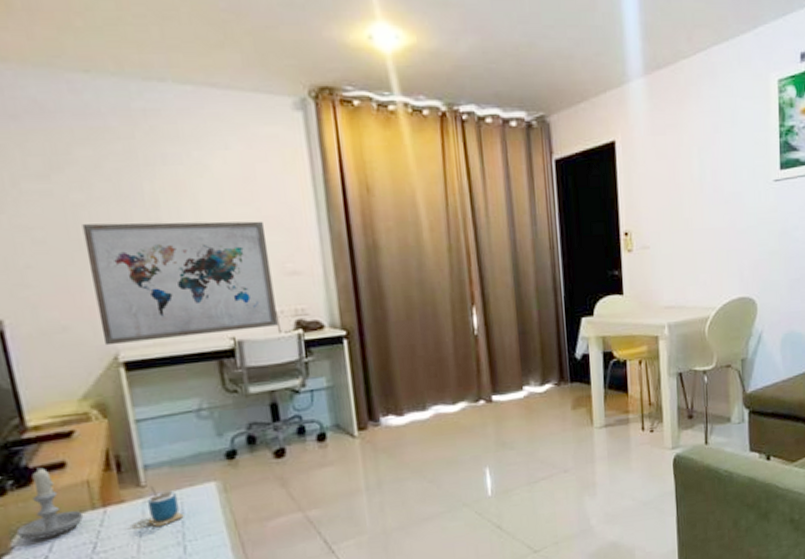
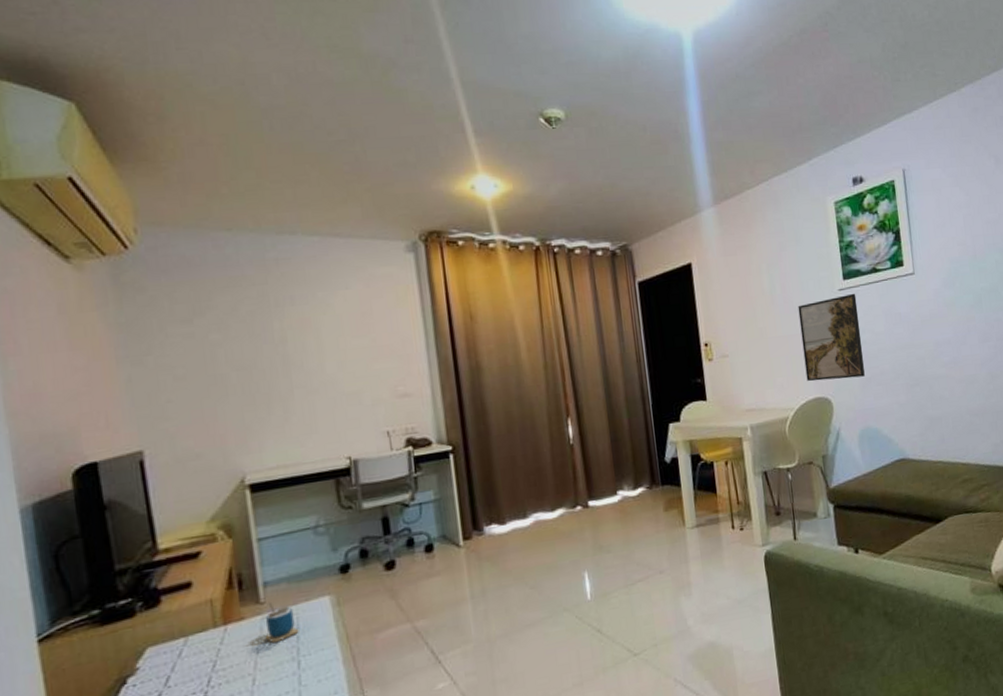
candle: present [16,467,84,541] -> none [142,588,206,661]
wall art: present [82,221,278,346] -> none [218,350,390,470]
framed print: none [728,185,795,280] -> present [798,293,865,382]

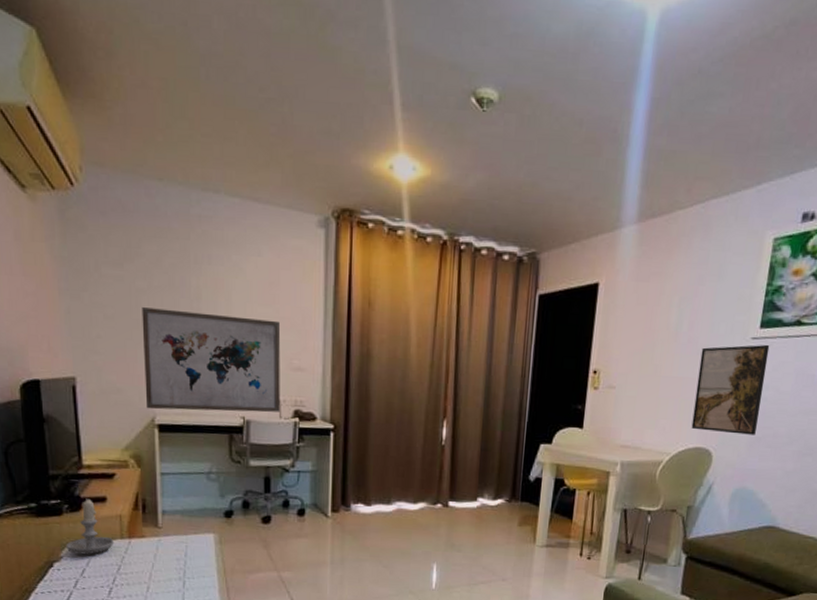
candle: none [142,588,206,661] -> present [66,498,114,555]
wall art: none [218,350,390,470] -> present [142,307,281,413]
cup: present [265,601,299,643] -> none [160,527,187,563]

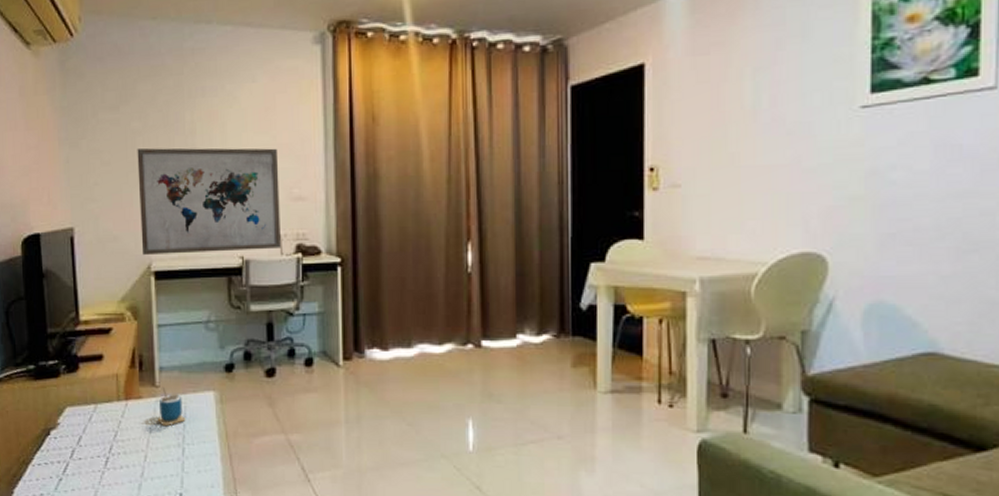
candle: present [66,498,114,555] -> none [63,357,111,420]
cup: none [160,527,187,563] -> present [157,386,186,427]
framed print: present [691,344,770,435] -> none [792,112,889,231]

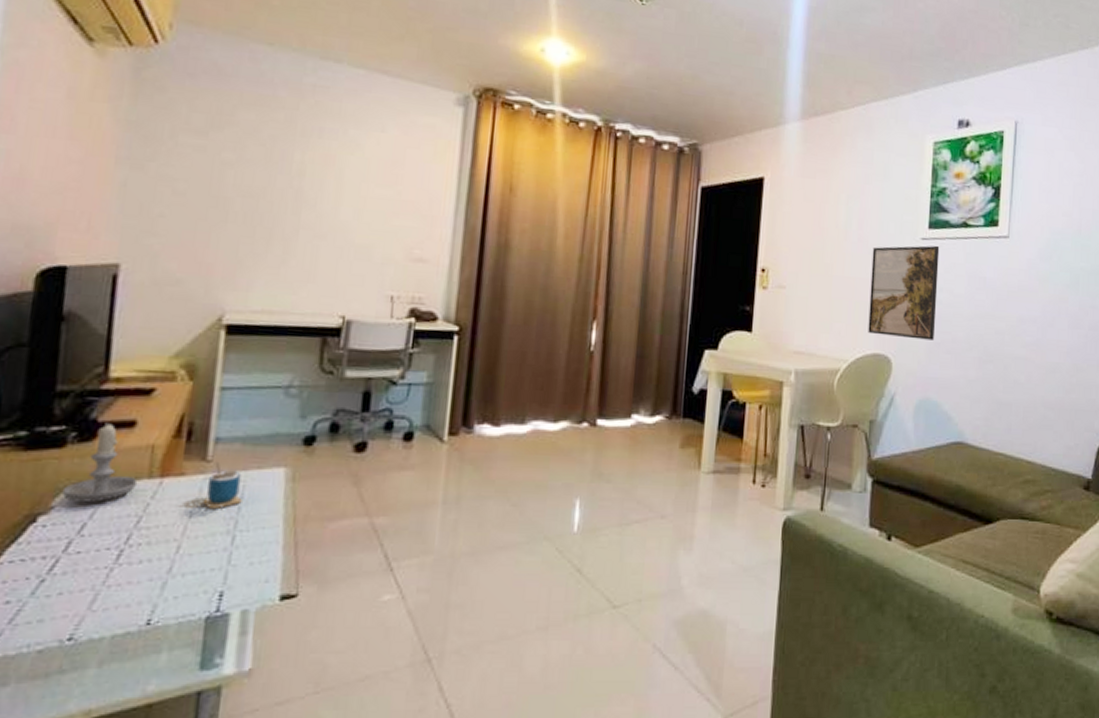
candle: none [63,357,111,420] -> present [61,423,138,503]
wall art: present [137,148,281,256] -> none [213,183,402,311]
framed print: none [792,112,889,231] -> present [868,245,940,340]

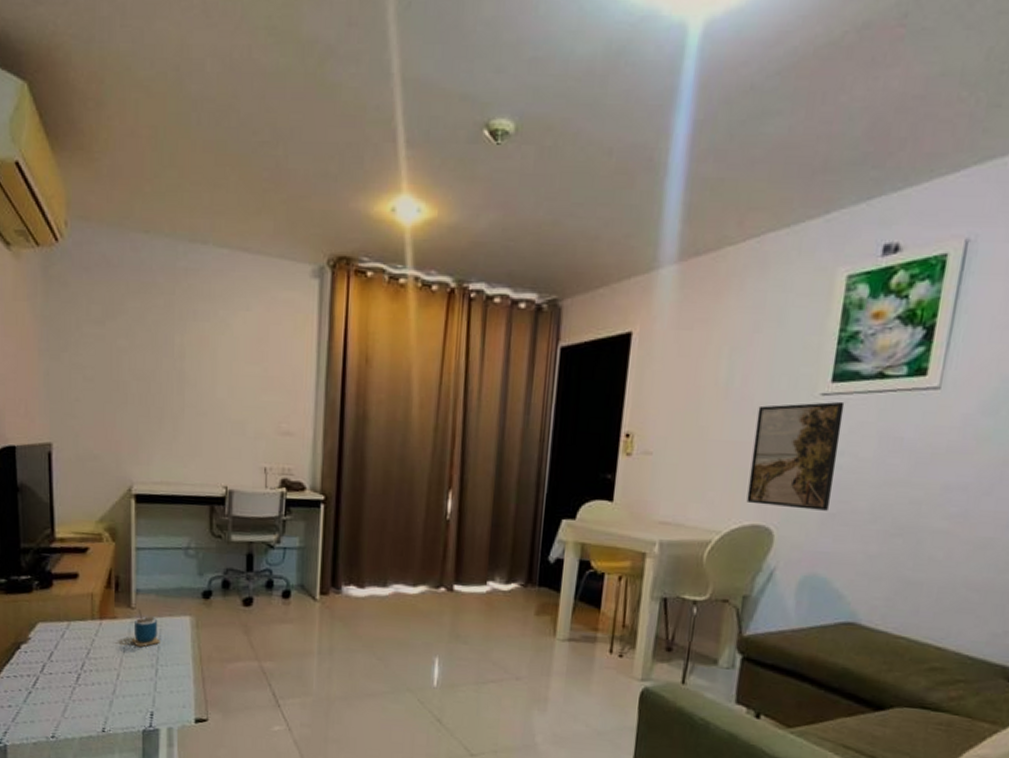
candle: present [61,423,138,503] -> none [34,574,85,637]

